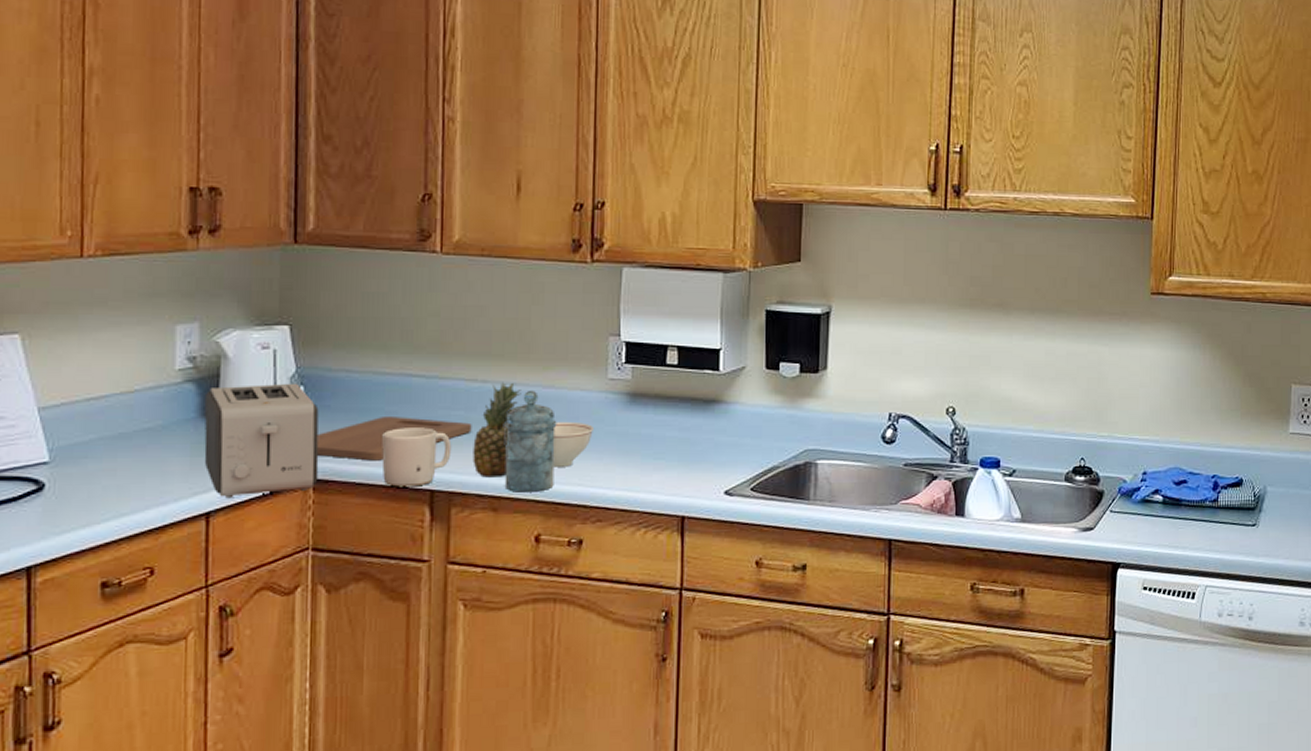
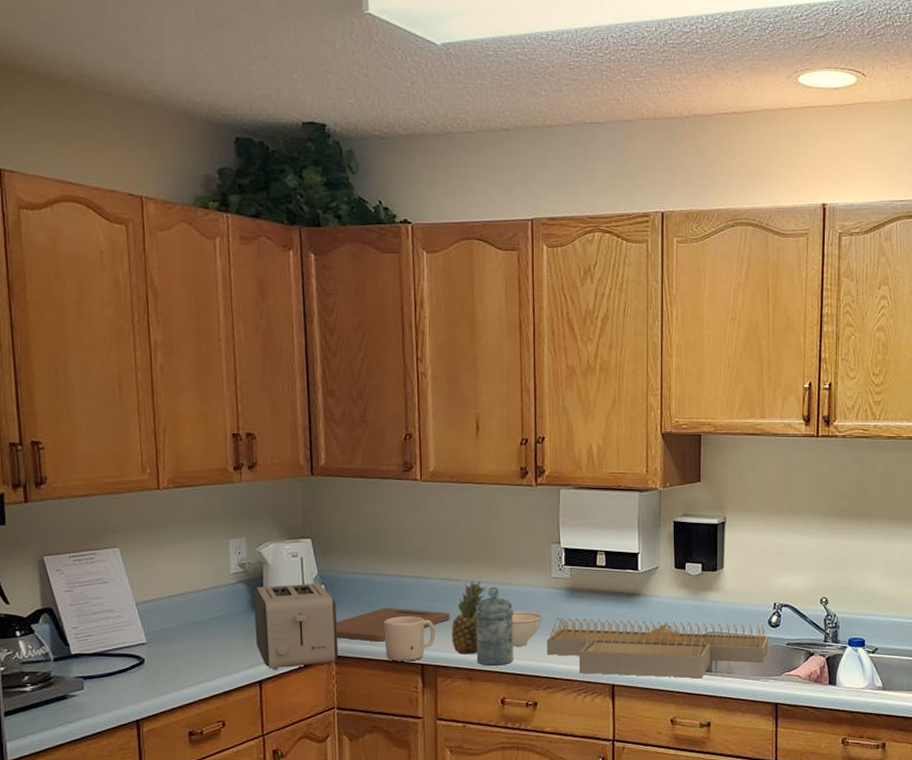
dish rack: none [597,430,882,509] -> present [546,617,769,679]

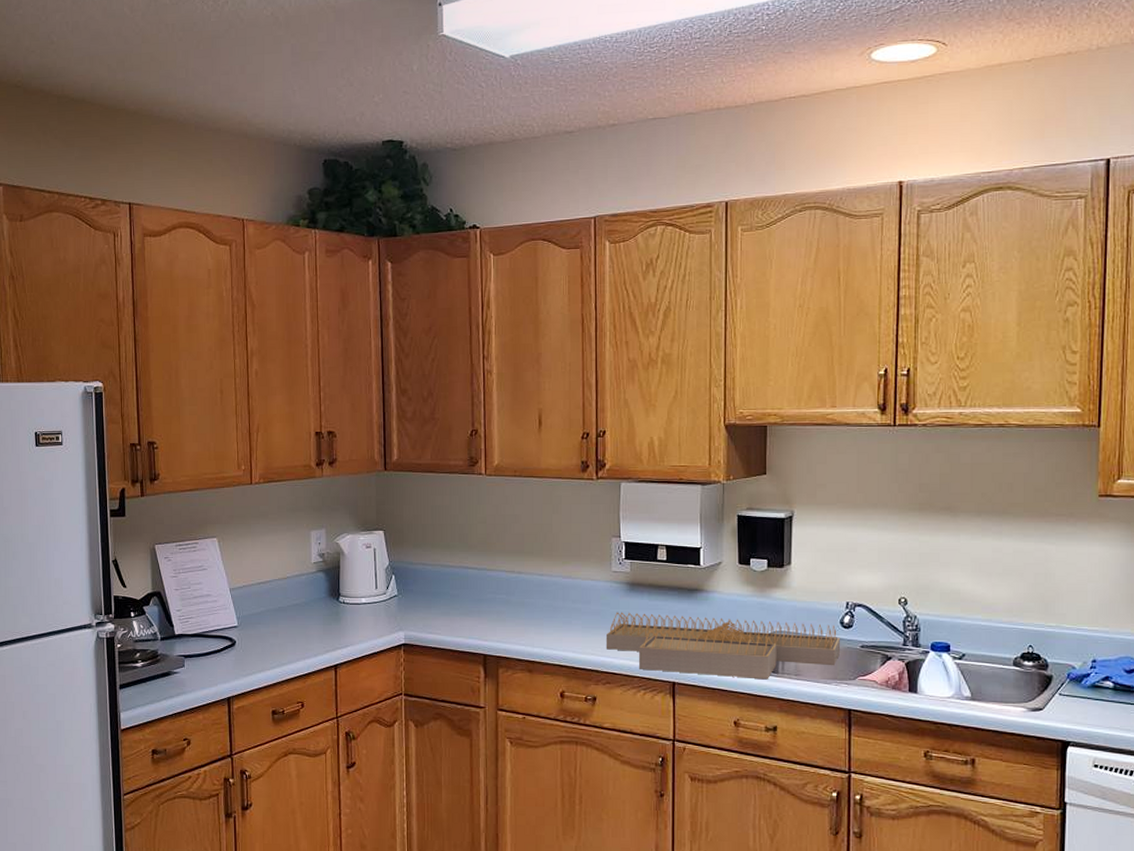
toaster: present [254,583,339,670] -> none [331,573,407,656]
cutting board: present [335,607,450,642] -> none [404,597,512,631]
mug: present [384,616,436,662] -> none [449,607,498,652]
fruit: present [451,581,486,654] -> none [513,573,547,646]
canister: present [474,586,514,666] -> none [535,579,574,659]
bowl: present [512,611,542,646] -> none [572,604,602,640]

